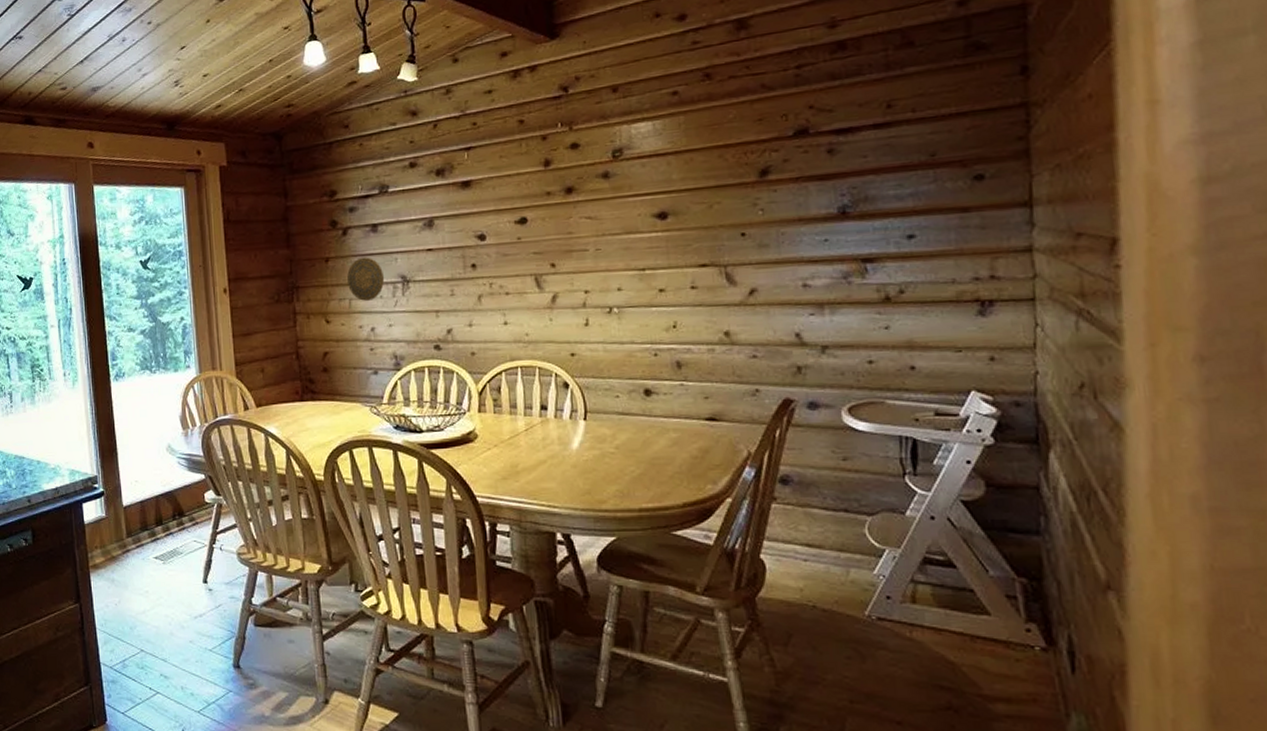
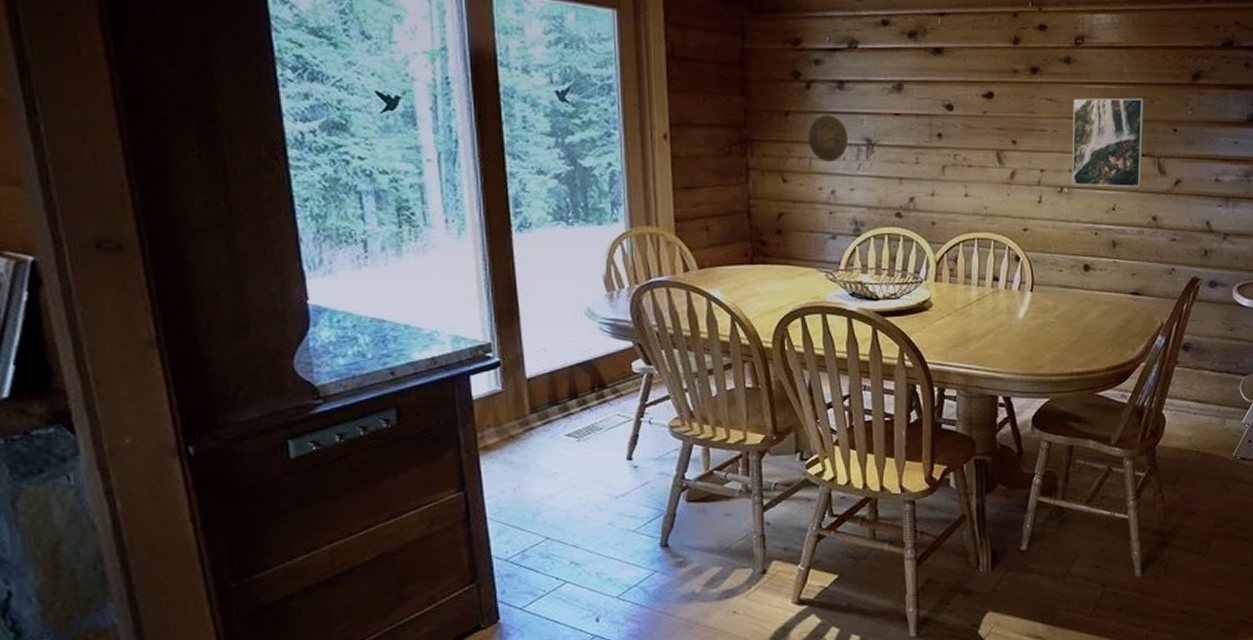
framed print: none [616,204,707,305] -> present [1072,98,1144,188]

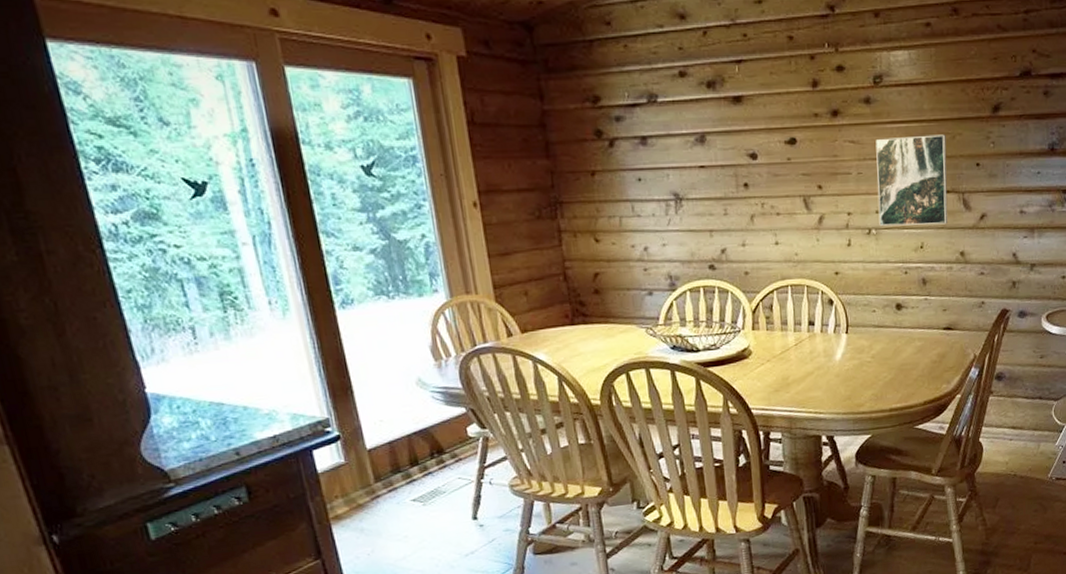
decorative plate: present [807,115,849,161] -> none [615,172,657,219]

